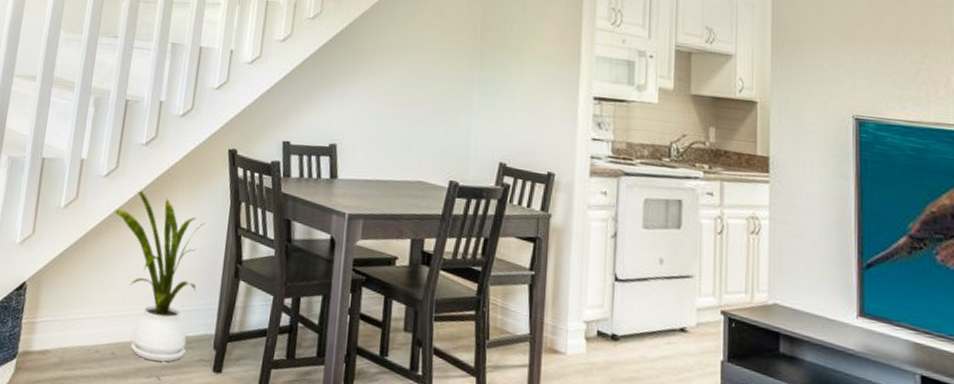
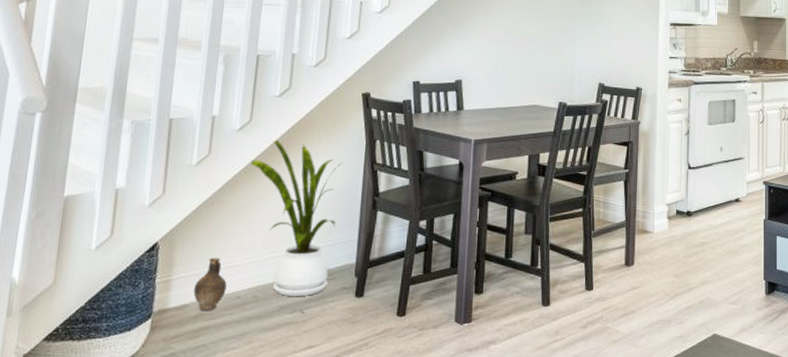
ceramic jug: none [55,305,87,361] -> present [193,257,227,311]

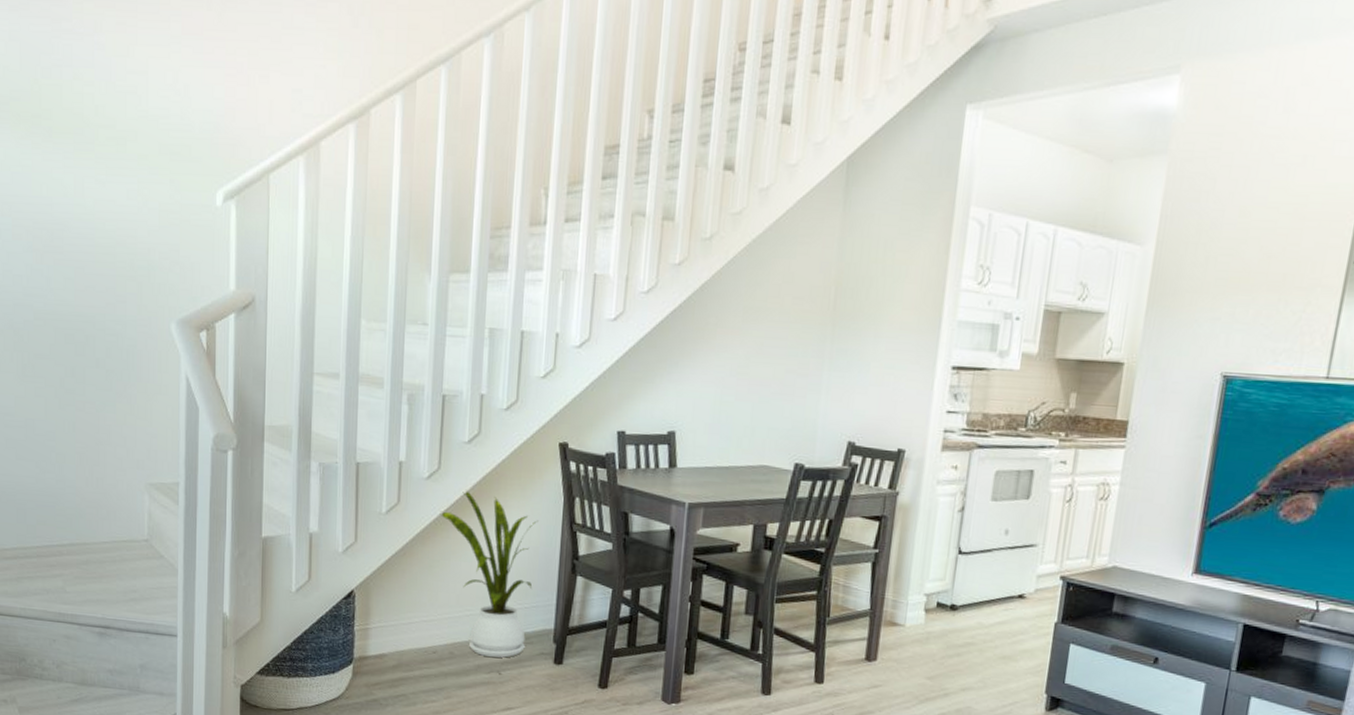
ceramic jug: present [193,257,227,311] -> none [391,610,423,663]

